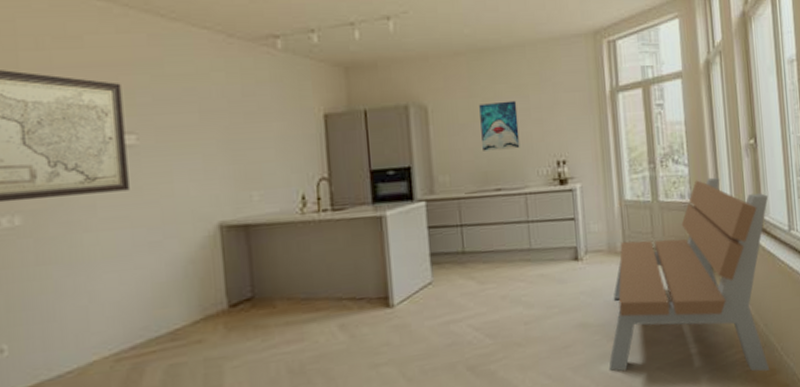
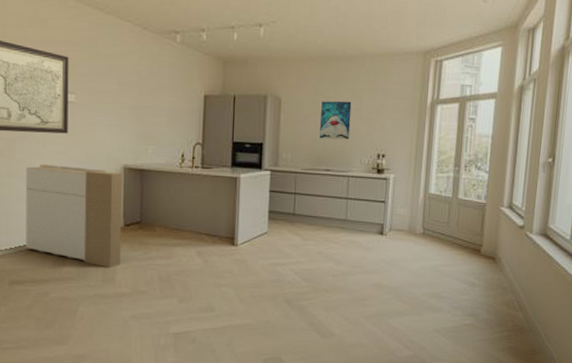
storage cabinet: none [67,233,230,372] -> present [26,164,123,268]
bench: present [608,177,770,372] -> none [394,185,557,350]

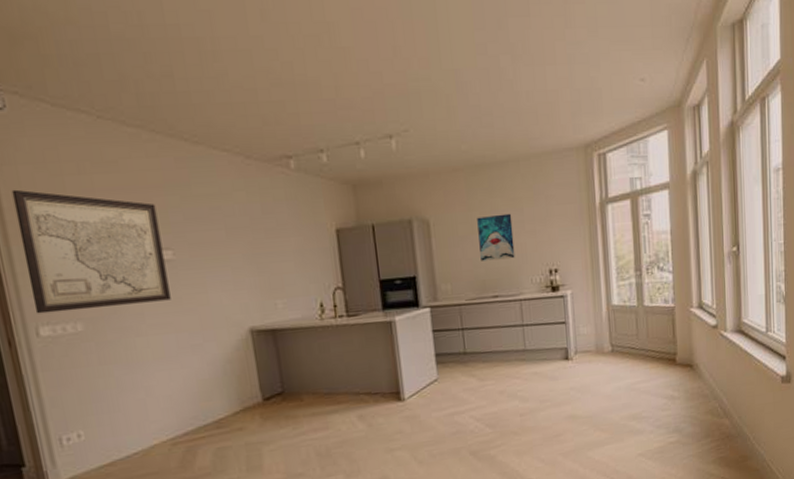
storage cabinet: present [26,164,123,268] -> none [124,337,267,454]

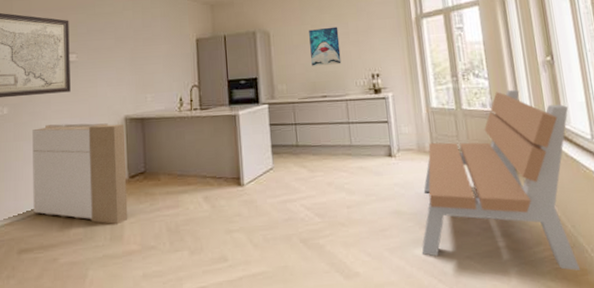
storage cabinet: none [124,337,267,454] -> present [32,123,128,225]
bench: none [595,283,748,458] -> present [421,89,581,271]

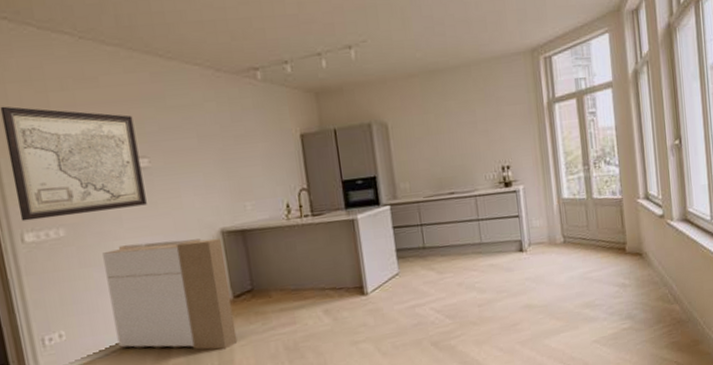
wall art: present [309,26,341,66] -> none [432,115,469,161]
bench: present [421,89,581,271] -> none [551,175,694,345]

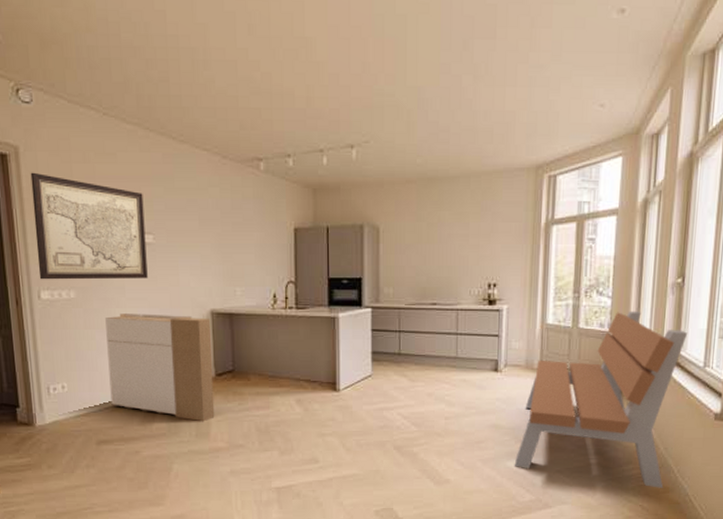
bench: none [551,175,694,345] -> present [514,311,688,488]

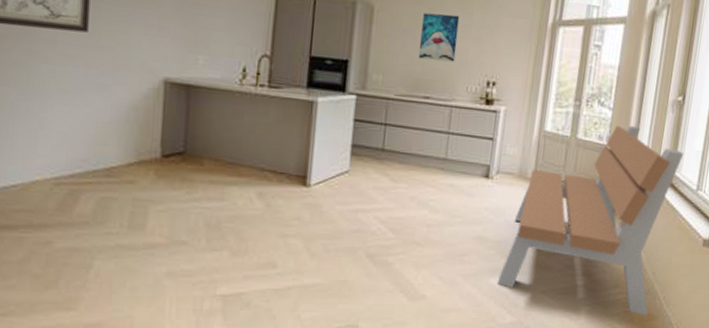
storage cabinet: present [105,314,215,422] -> none [21,71,162,211]
wall art: none [424,226,458,270] -> present [419,12,460,62]

